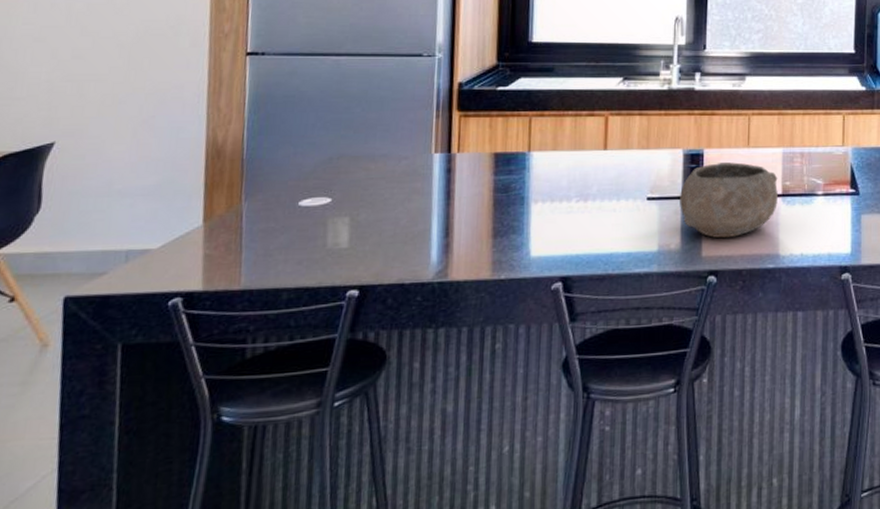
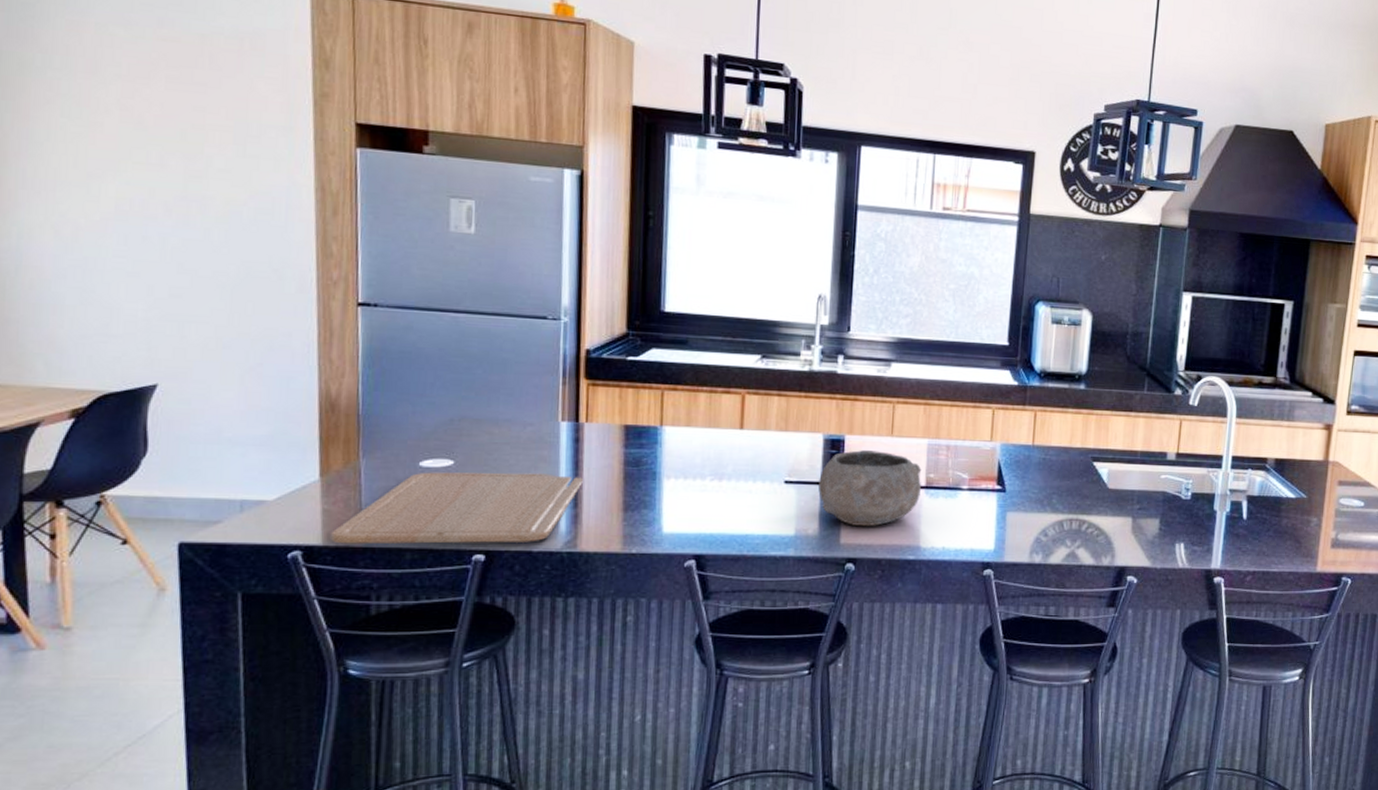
chopping board: none [209,205,454,288] -> present [329,472,583,544]

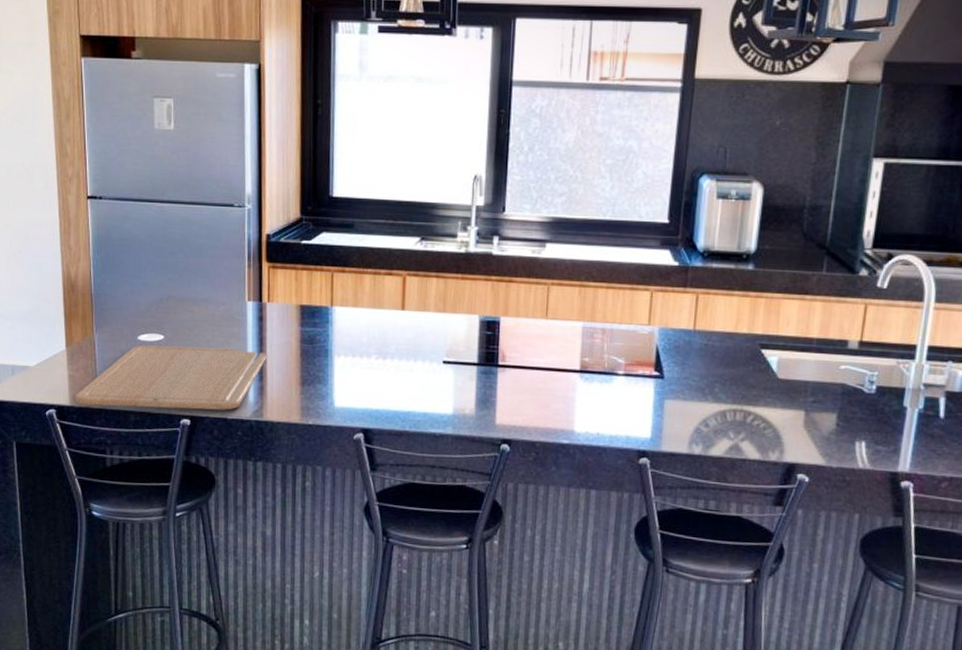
bowl: present [817,450,922,527] -> none [474,332,576,409]

